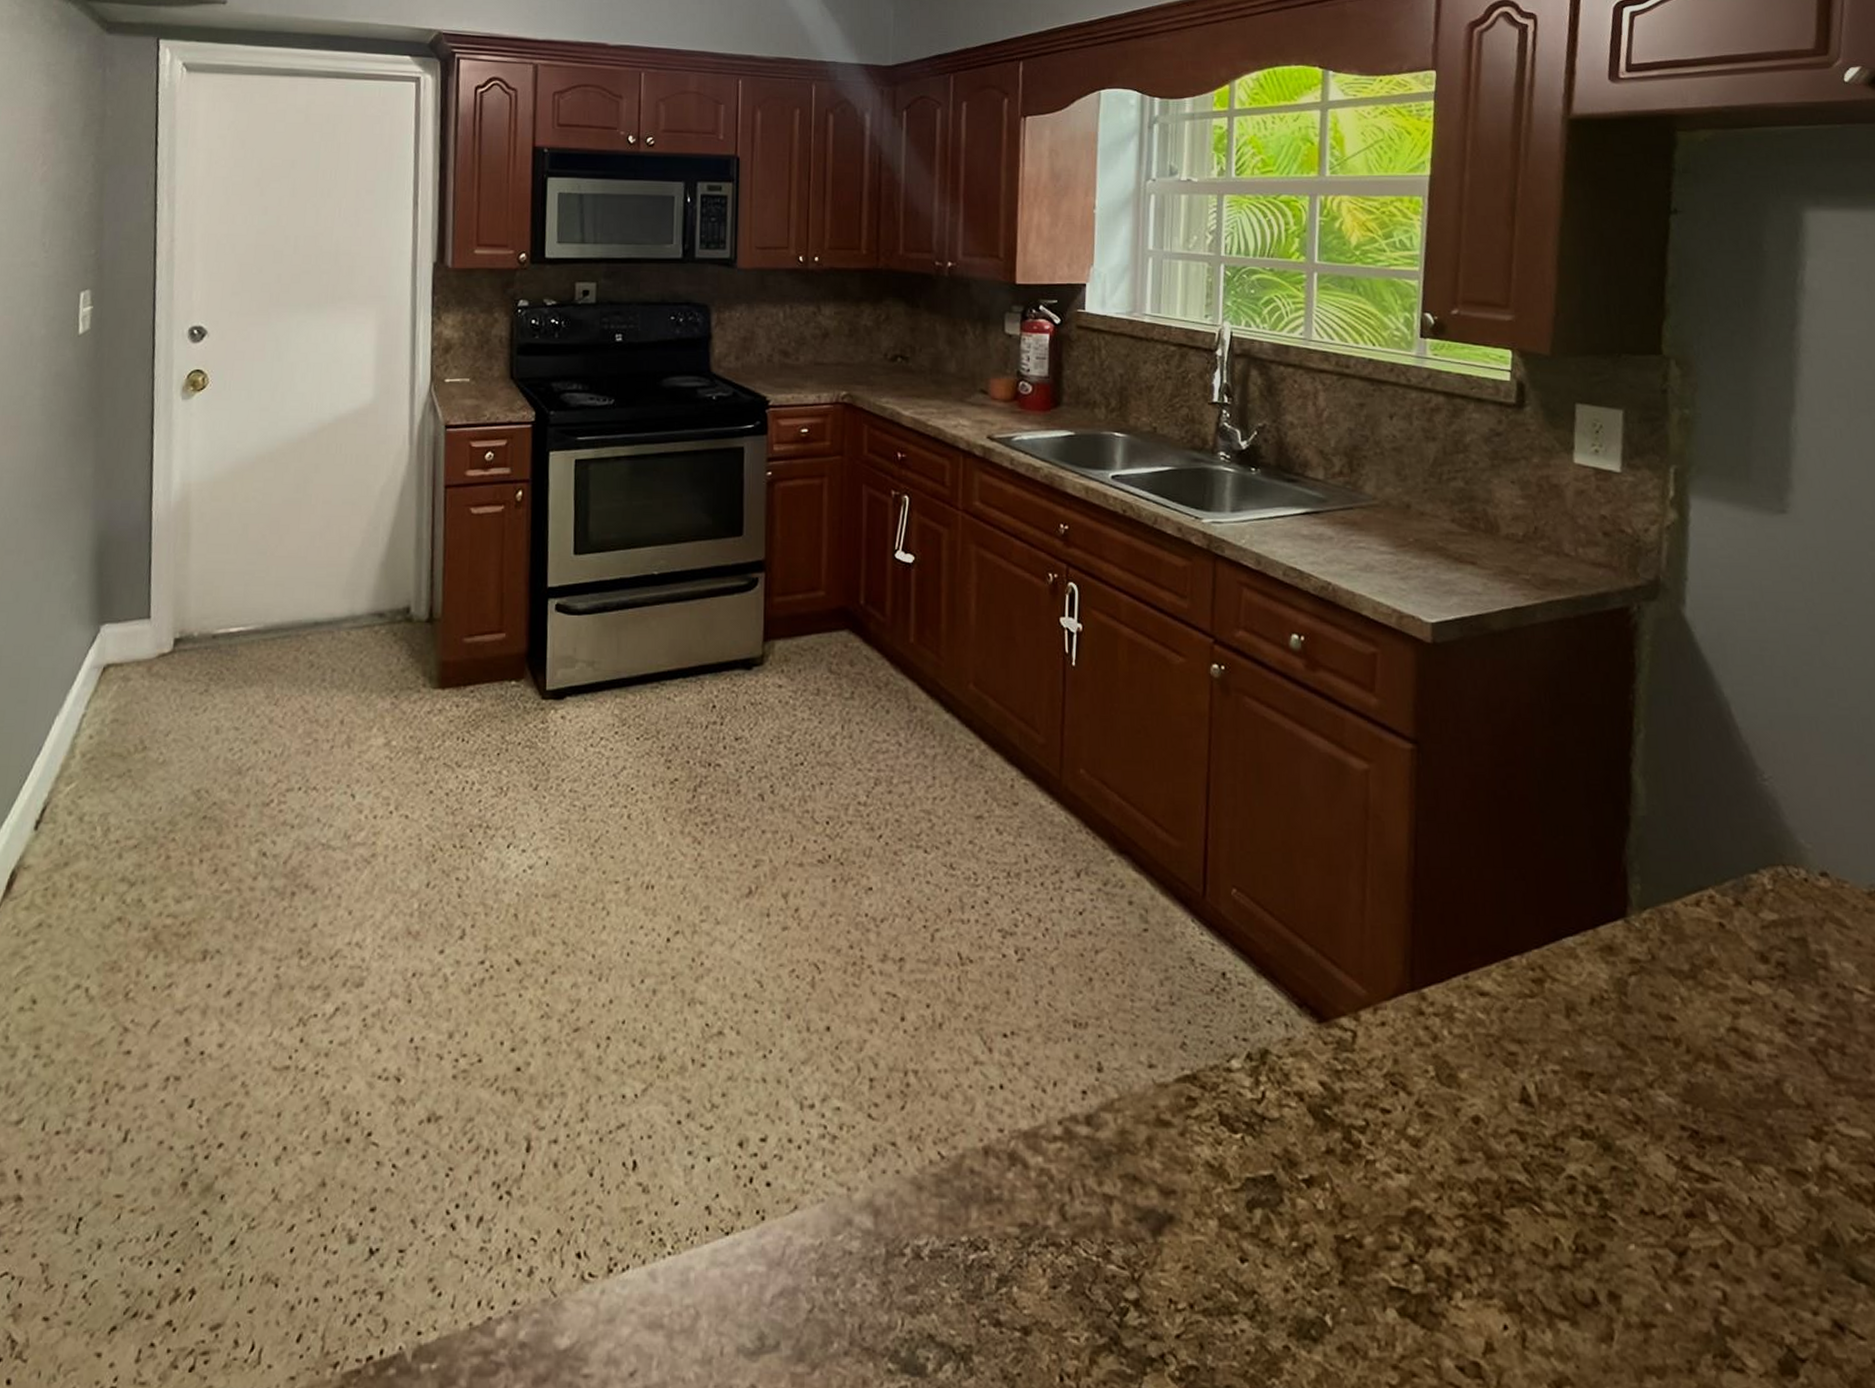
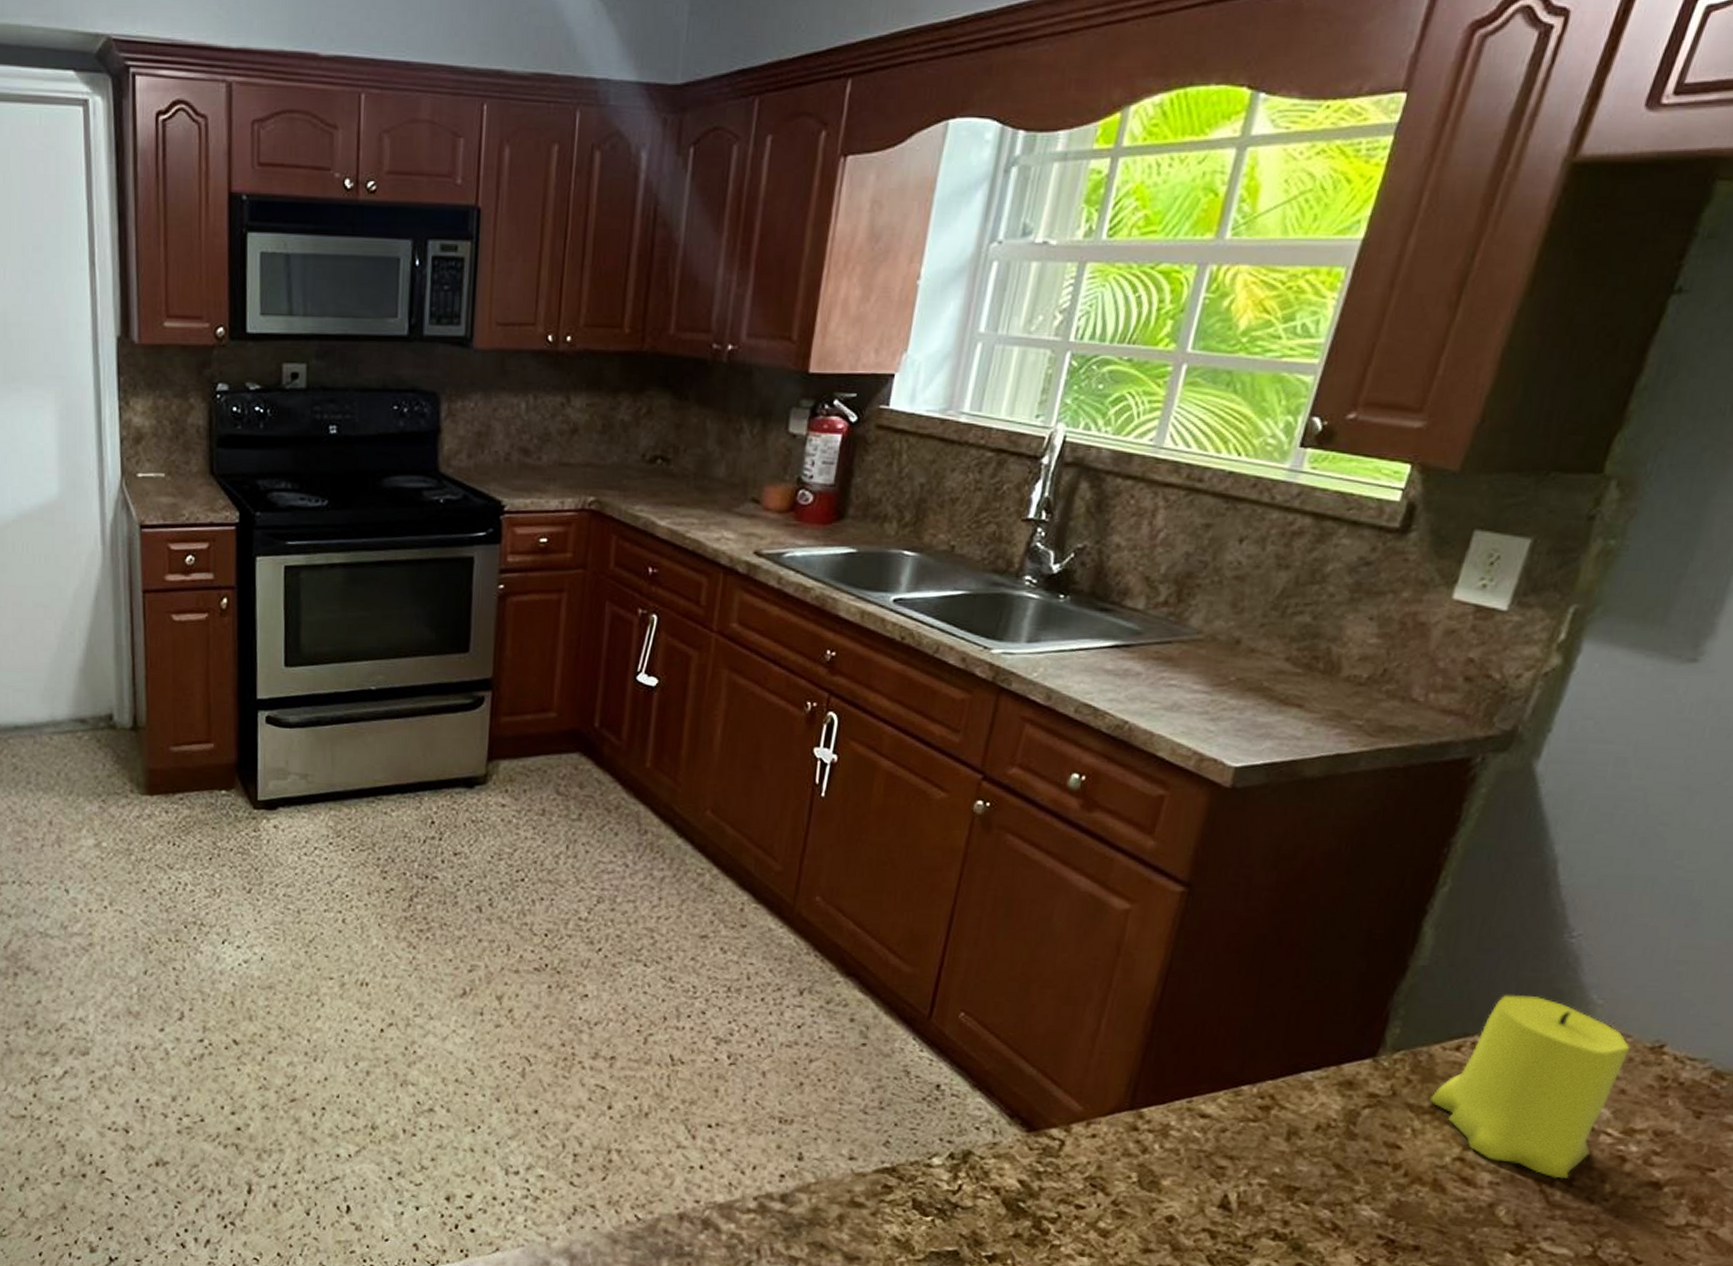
candle: none [1686,843,1851,1047] -> present [1429,995,1630,1179]

